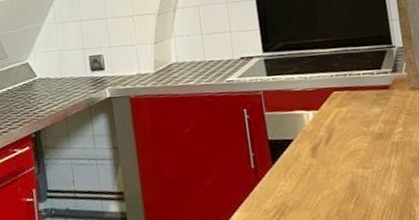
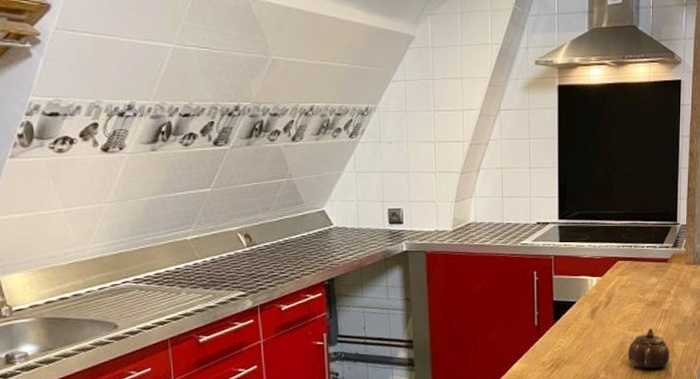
teapot: none [360,164,411,212] -> present [628,328,670,369]

